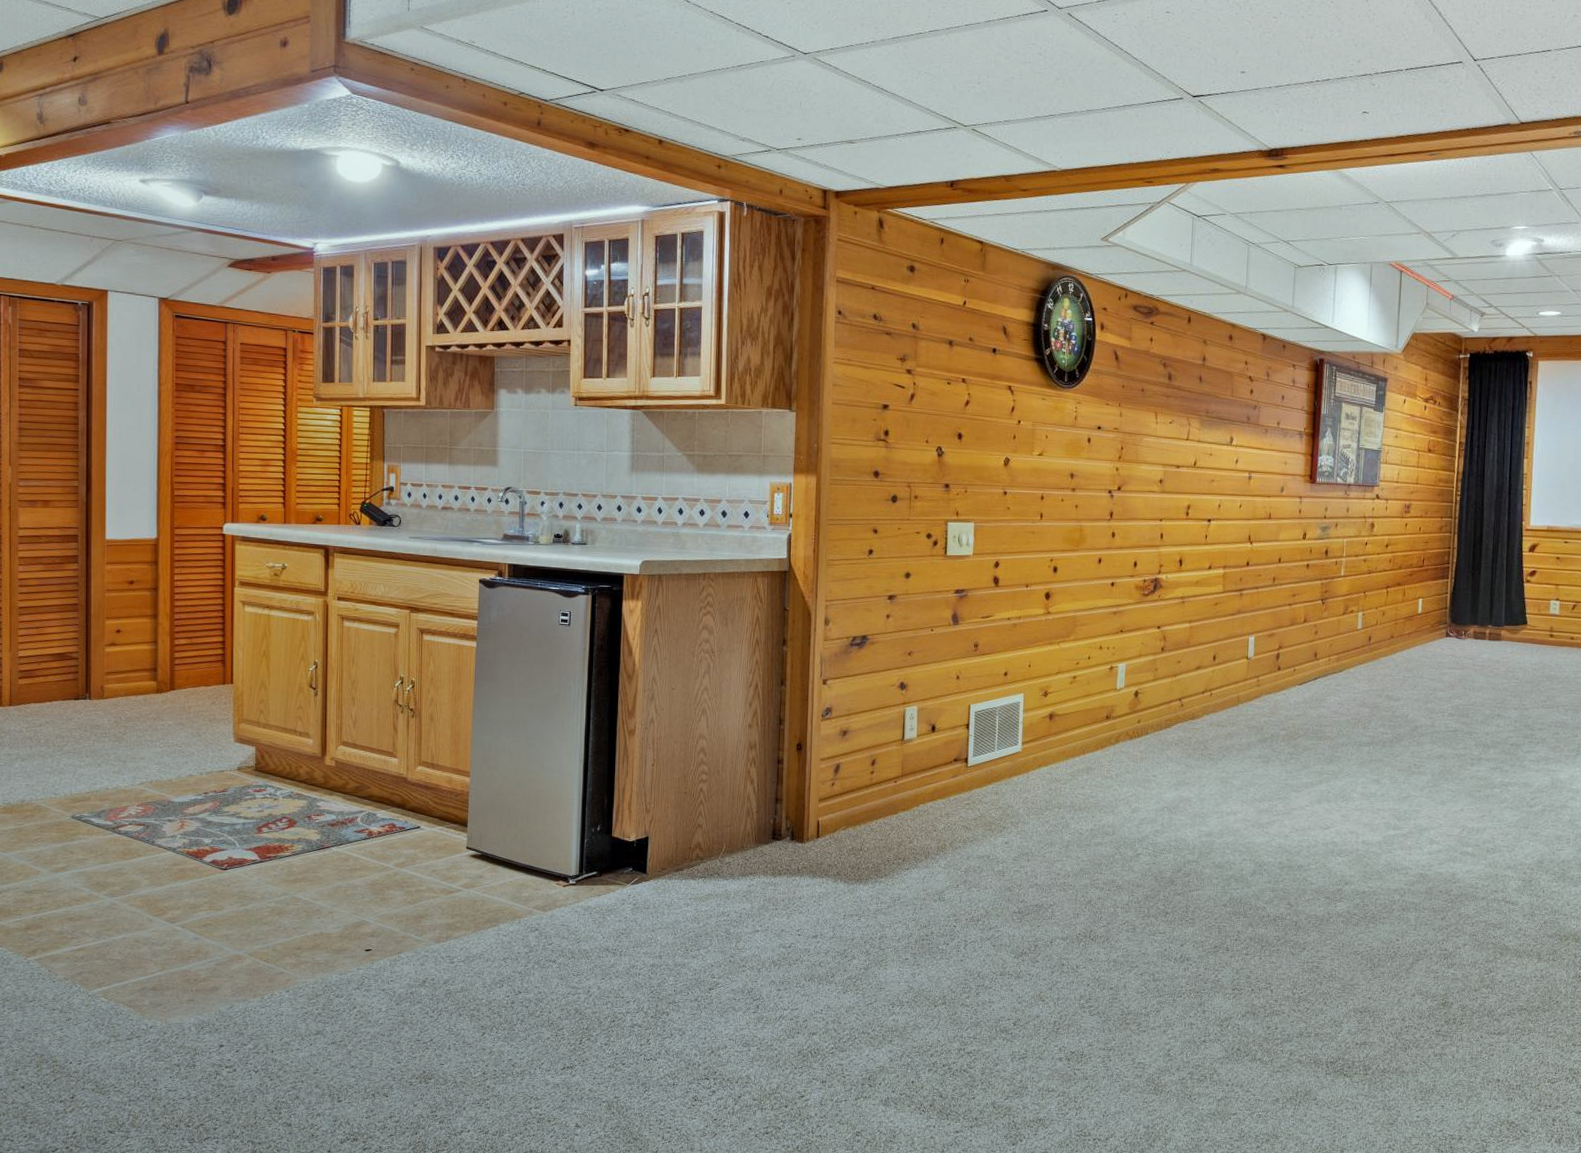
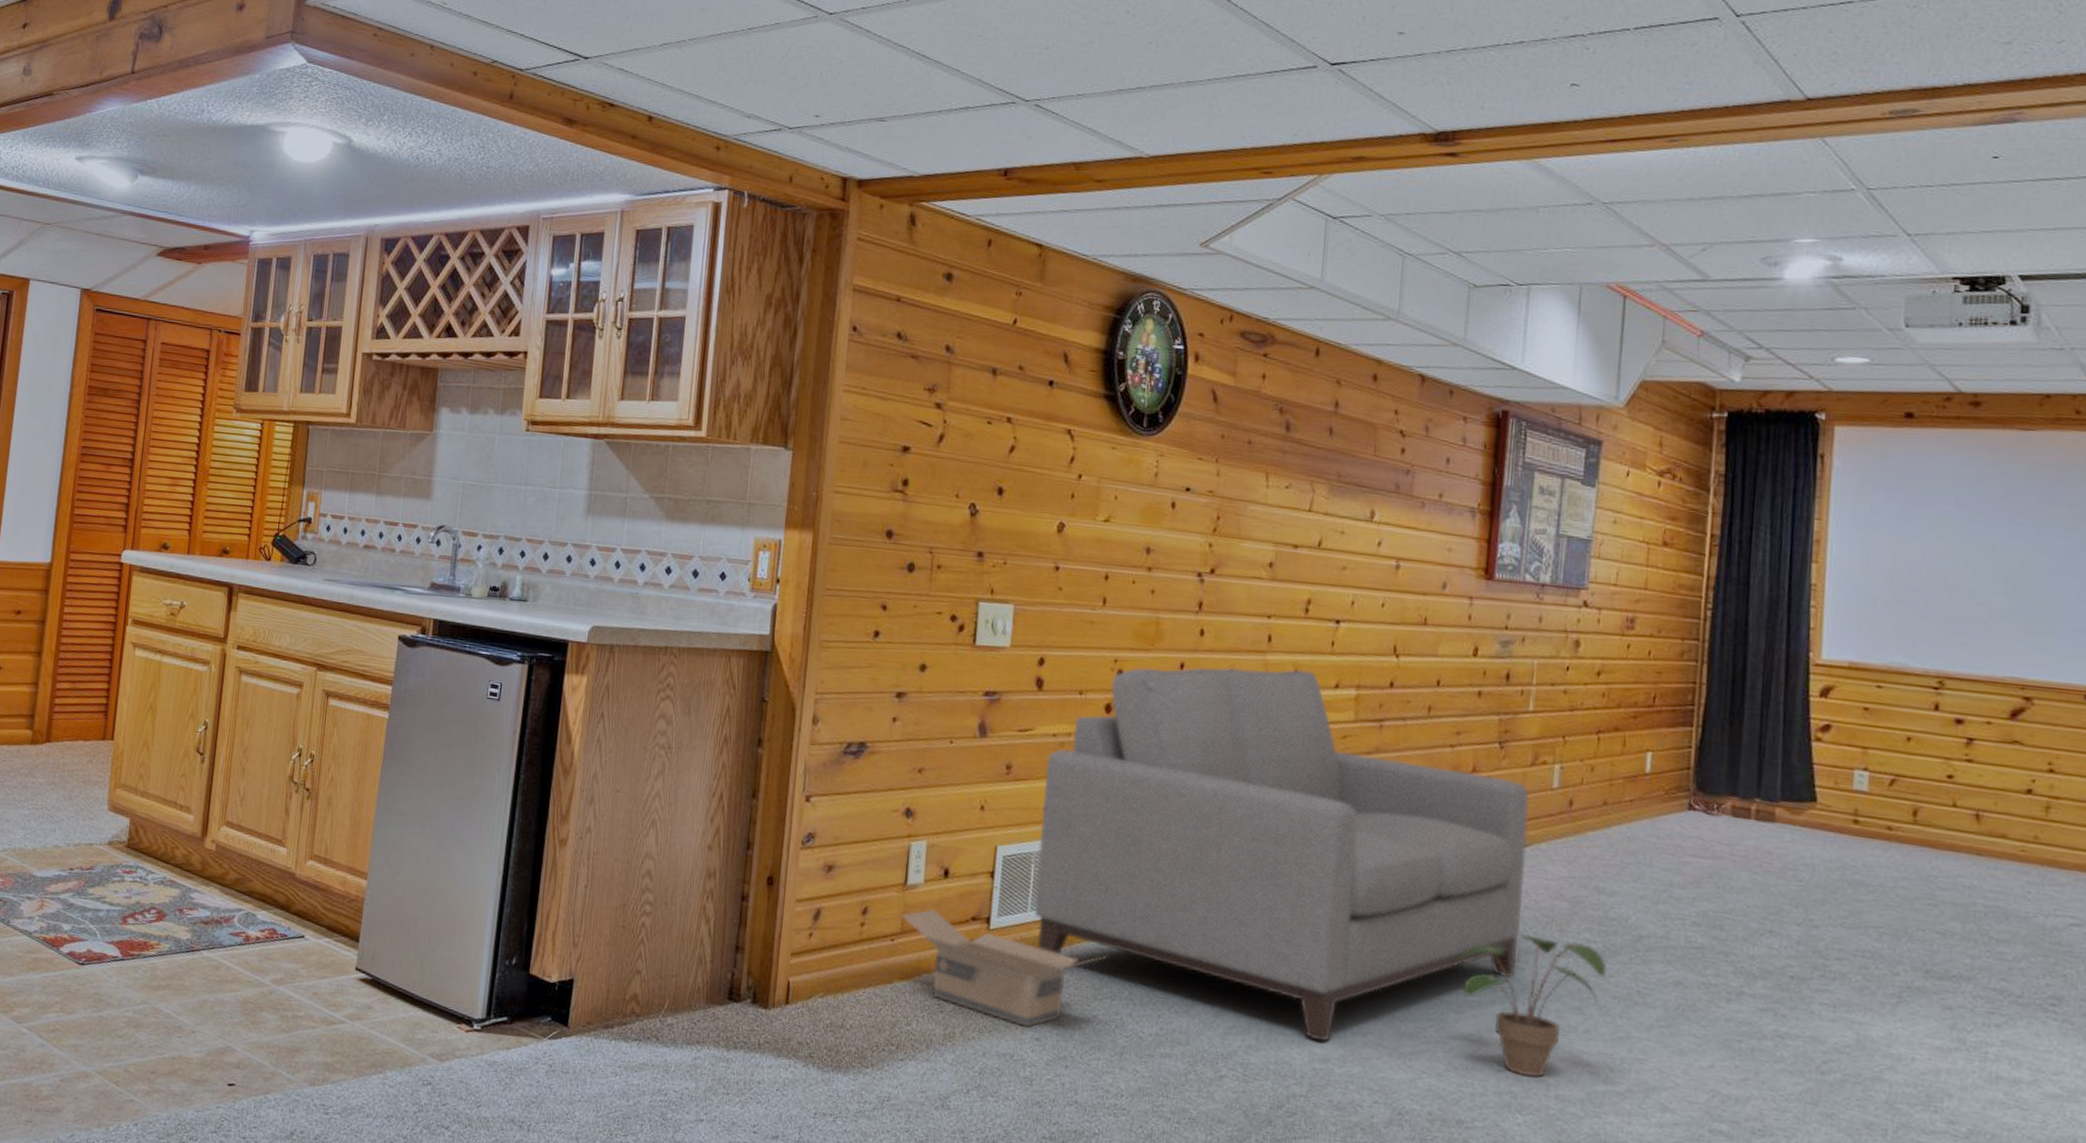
cardboard box: none [901,756,1053,835] -> present [900,909,1106,1027]
sofa: none [1000,557,1342,822] -> present [1034,667,1530,1042]
potted plant: none [1297,733,1395,831] -> present [1458,934,1607,1078]

